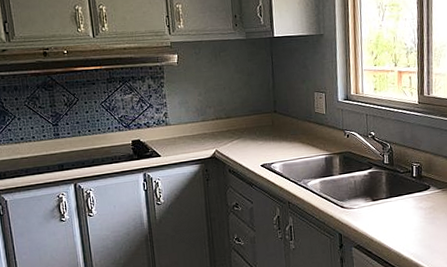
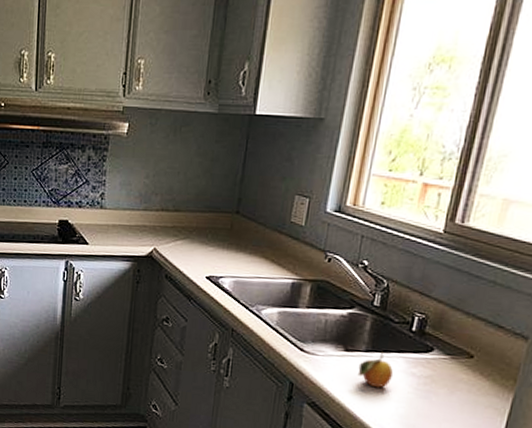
fruit: none [384,196,409,224] -> present [357,351,394,388]

